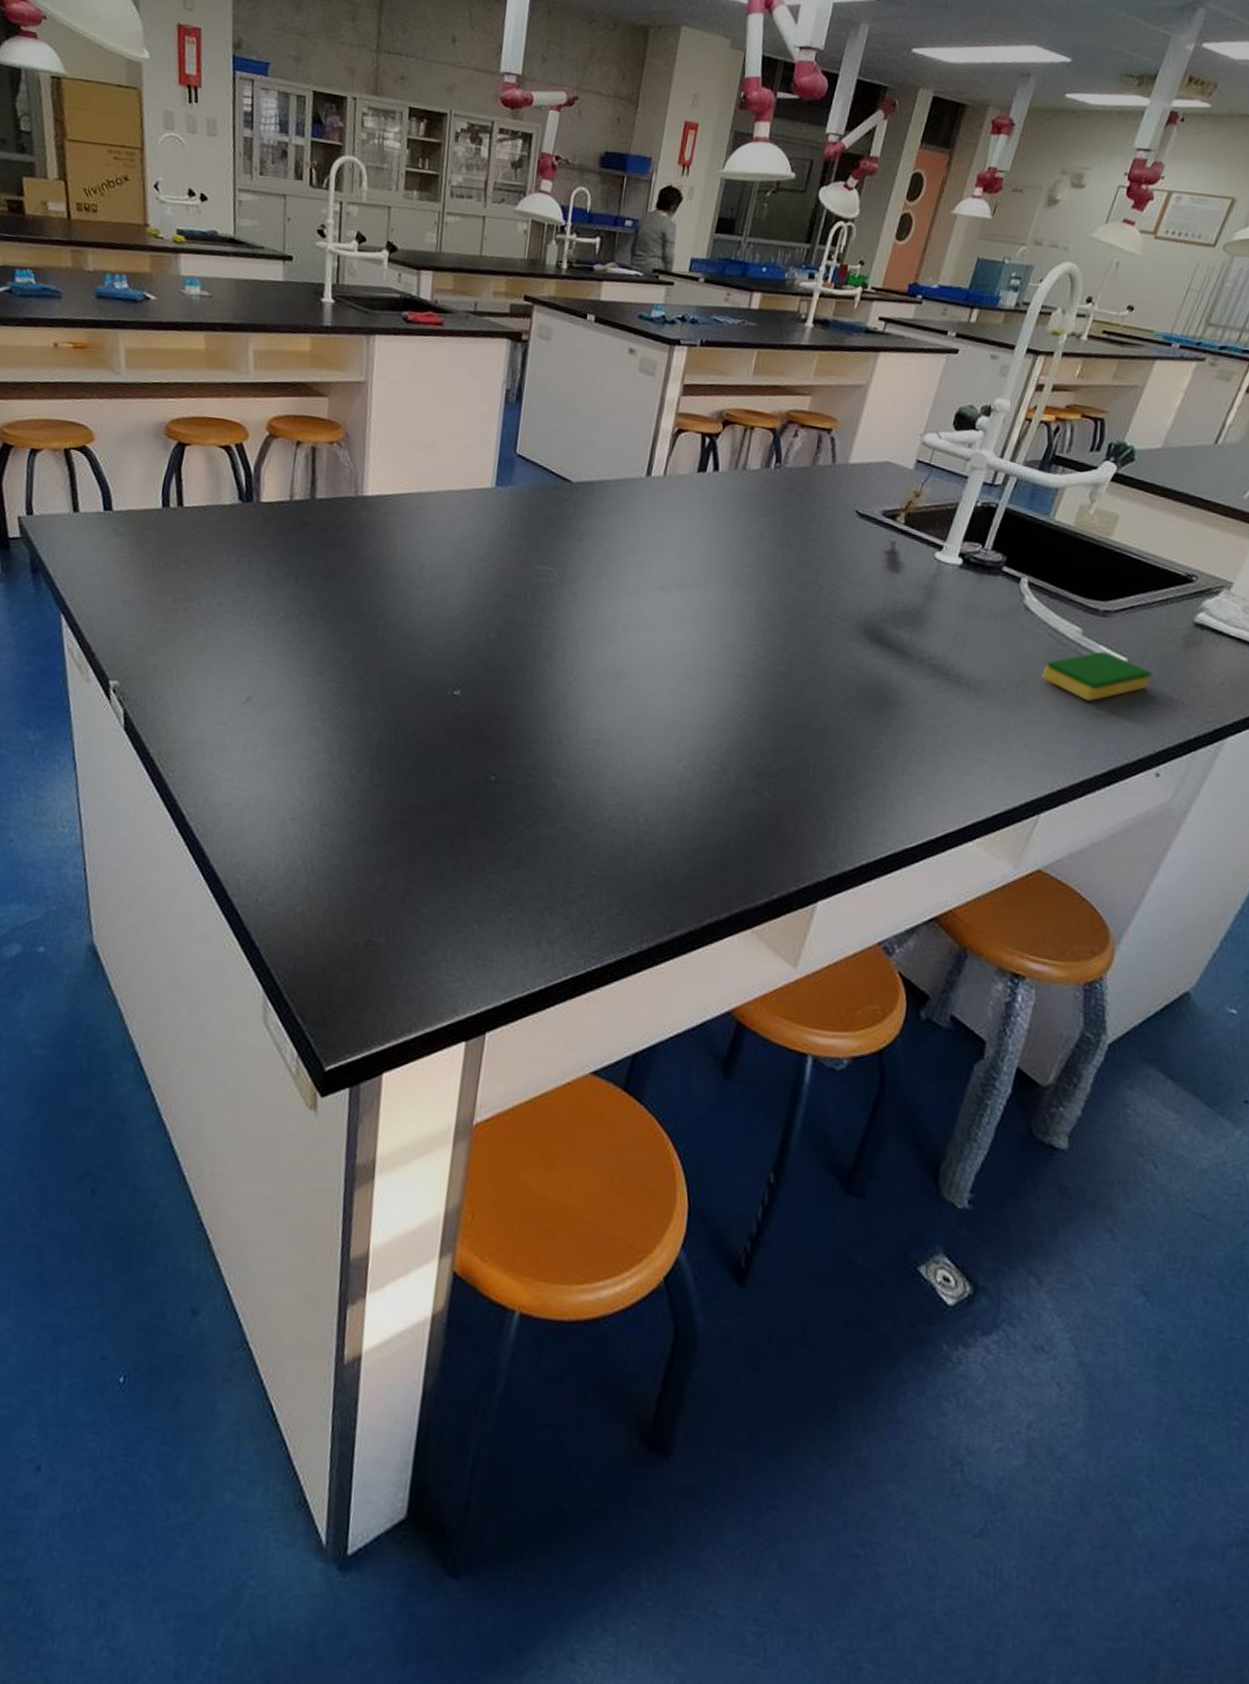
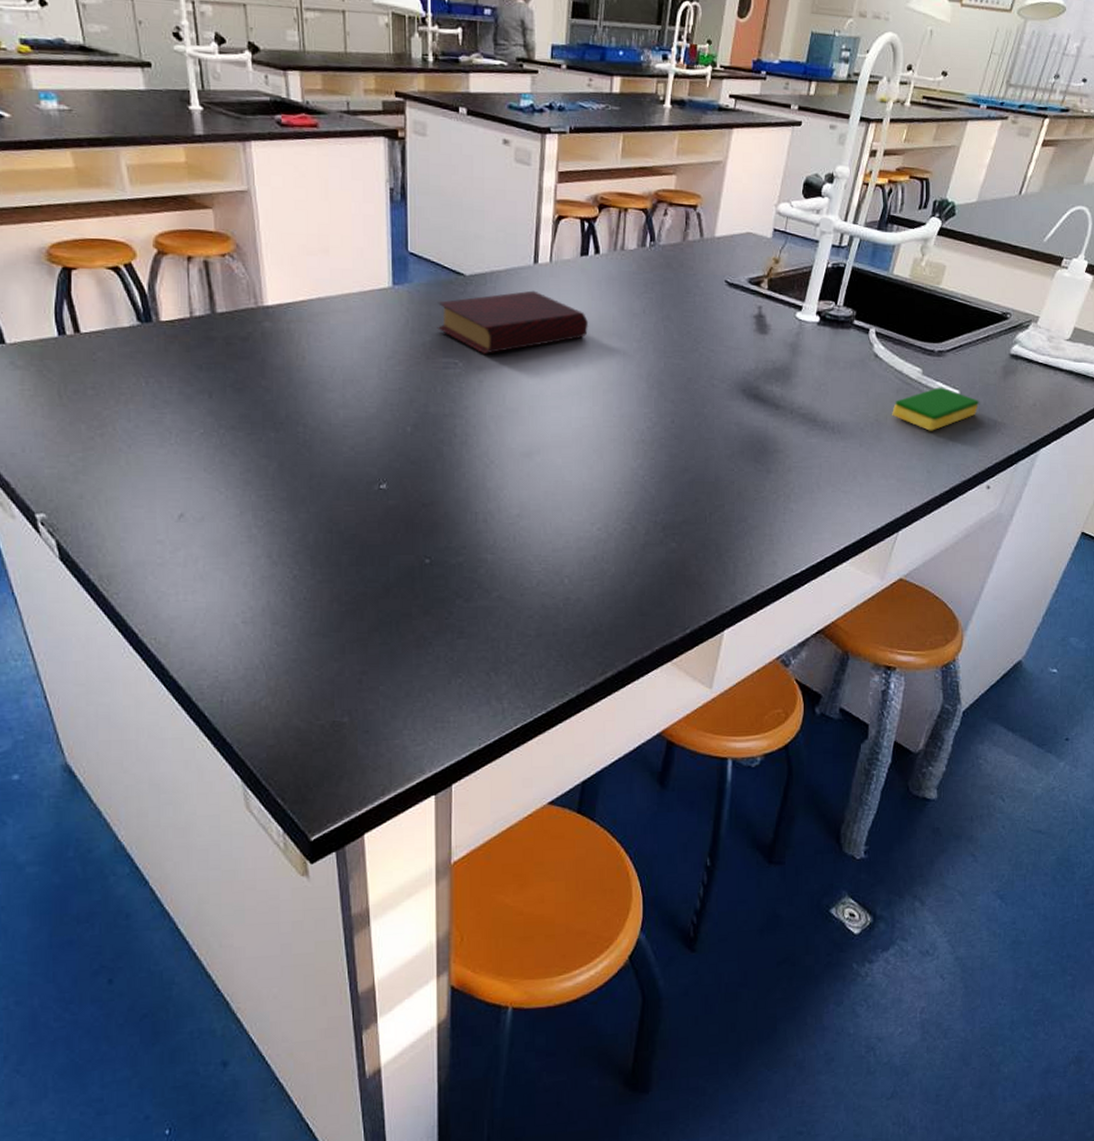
book: none [535,503,699,566] -> present [437,290,589,354]

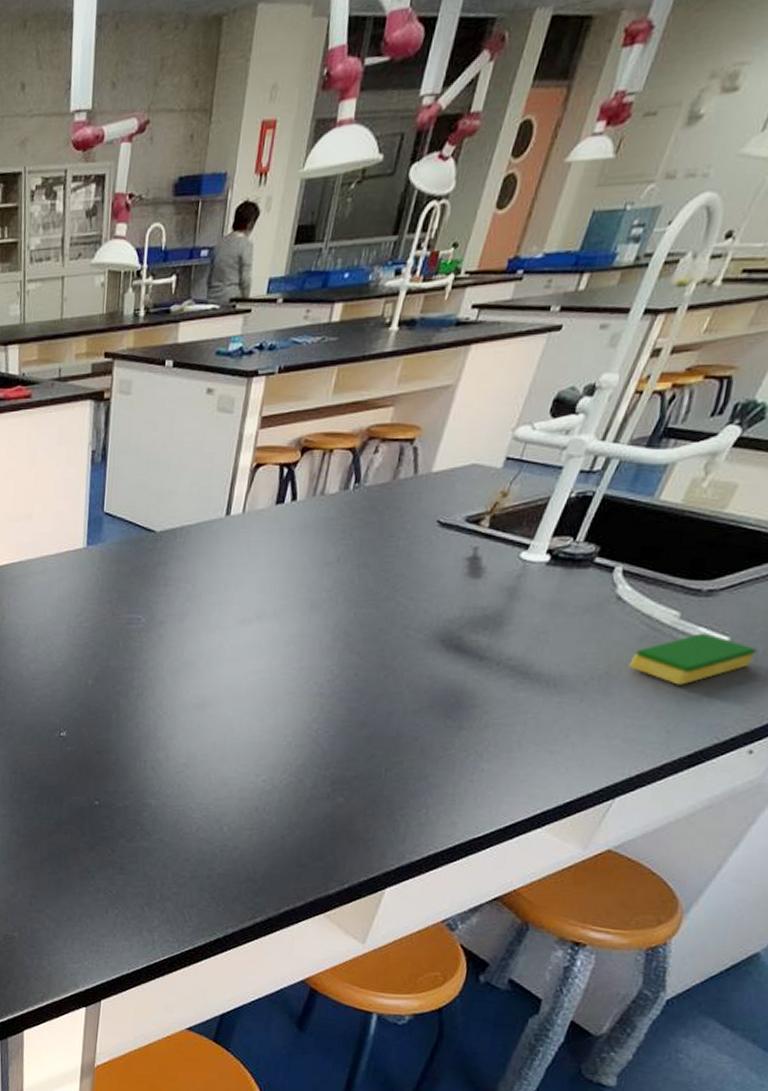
book: present [437,290,589,354] -> none [124,543,277,609]

